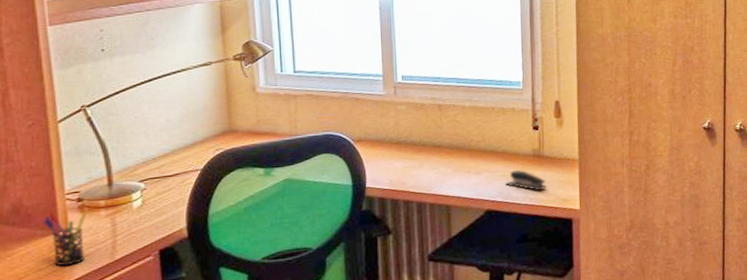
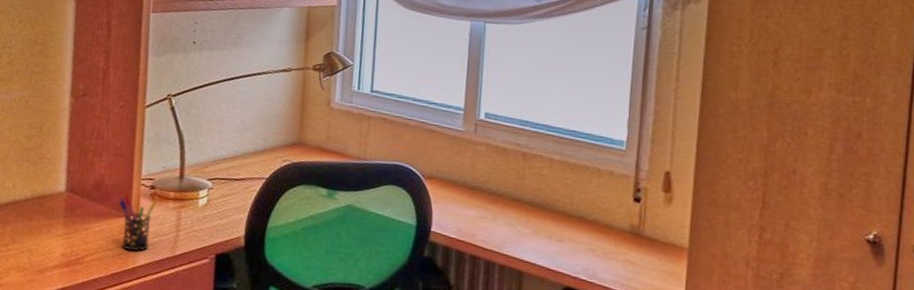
stapler: present [505,169,548,191] -> none [591,244,645,278]

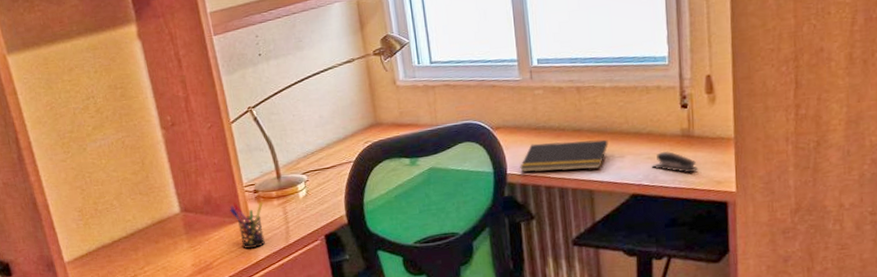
notepad: none [446,203,548,248] -> present [520,139,608,173]
stapler: none [591,244,645,278] -> present [651,150,699,173]

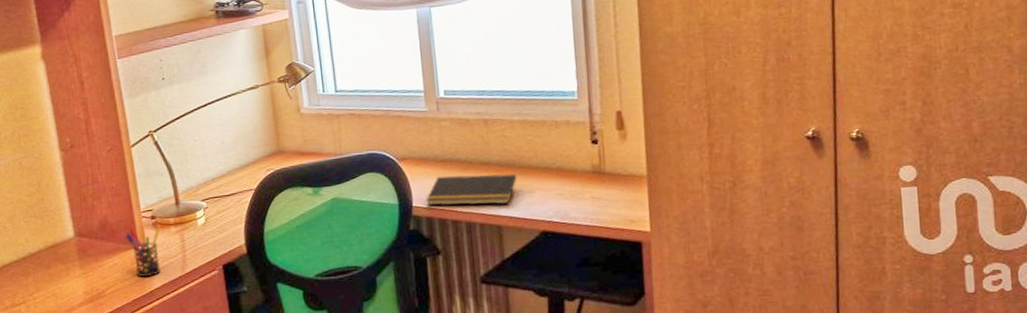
stapler: present [651,150,699,173] -> none [561,187,611,211]

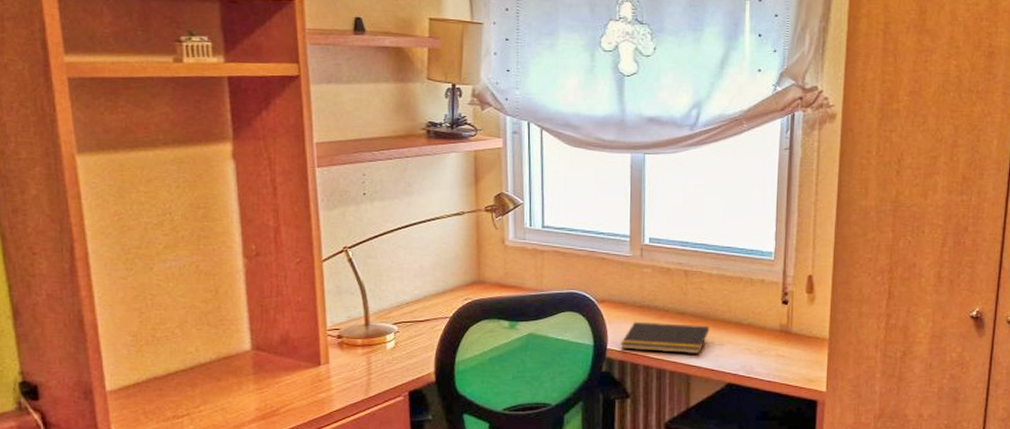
pen holder: present [125,228,160,278] -> none [308,346,346,398]

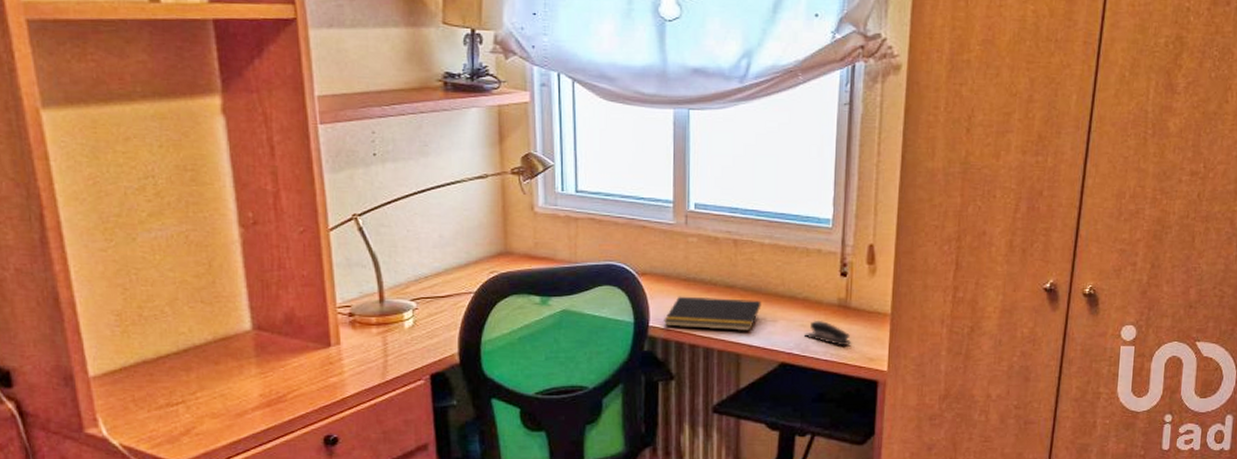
stapler: none [748,344,793,369] -> present [803,320,852,347]

